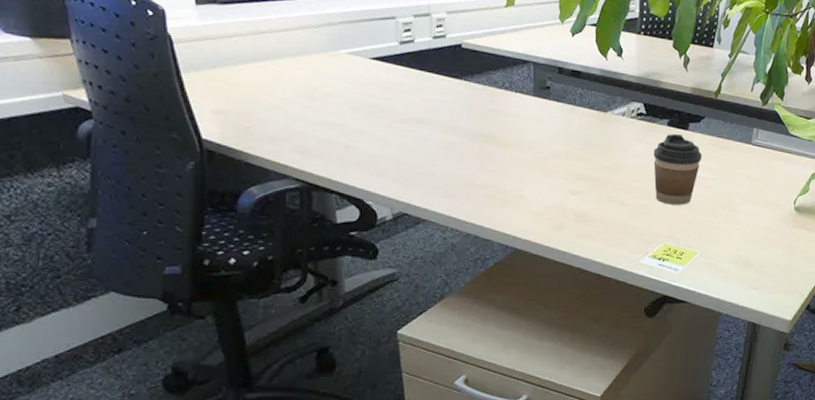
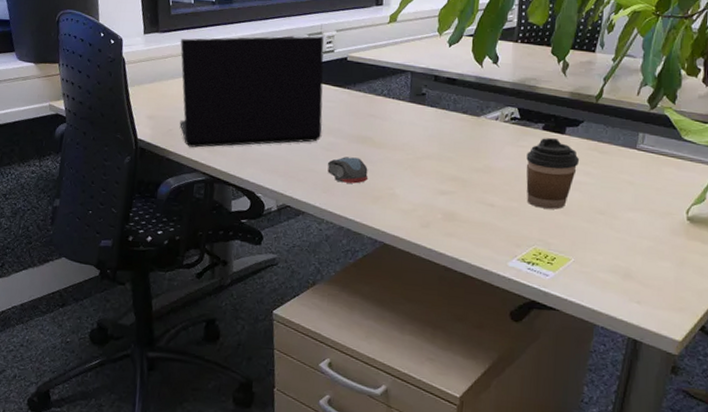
laptop: none [248,13,439,149] -> present [180,36,324,148]
computer mouse: none [448,157,493,186] -> present [327,157,368,184]

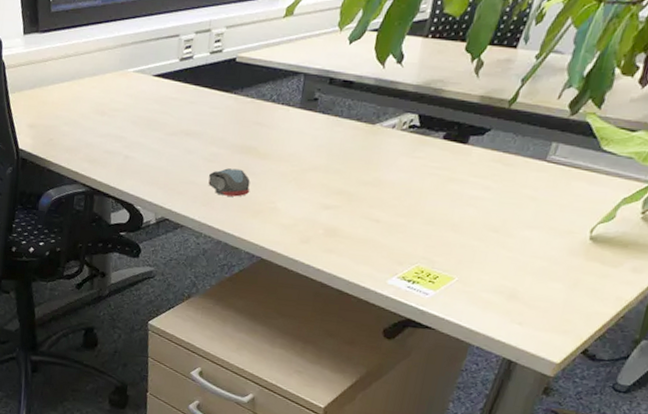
laptop: present [180,36,324,148] -> none [60,34,212,158]
coffee cup: present [526,138,580,209] -> none [415,148,480,226]

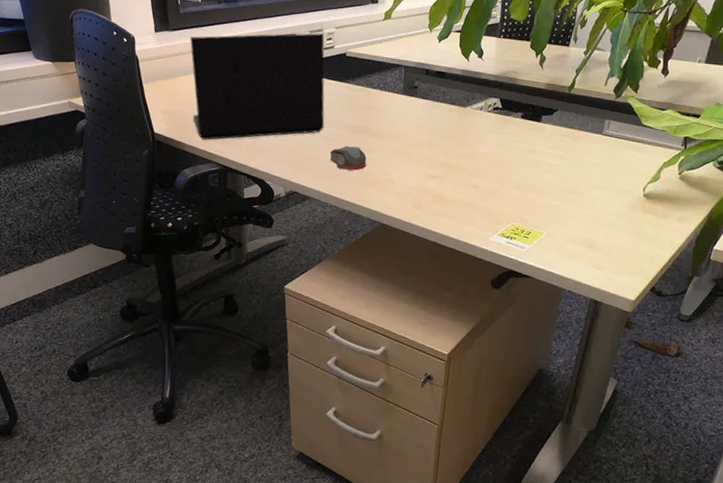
laptop: none [60,34,212,158] -> present [189,33,325,140]

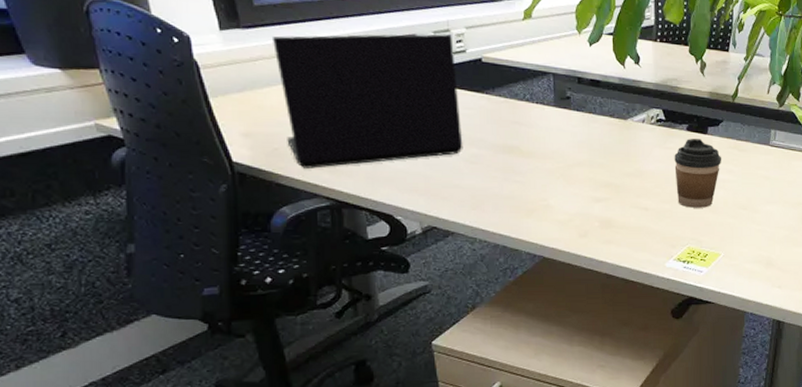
computer mouse: present [330,146,367,171] -> none [474,169,519,197]
coffee cup: none [506,126,554,190] -> present [674,139,722,208]

